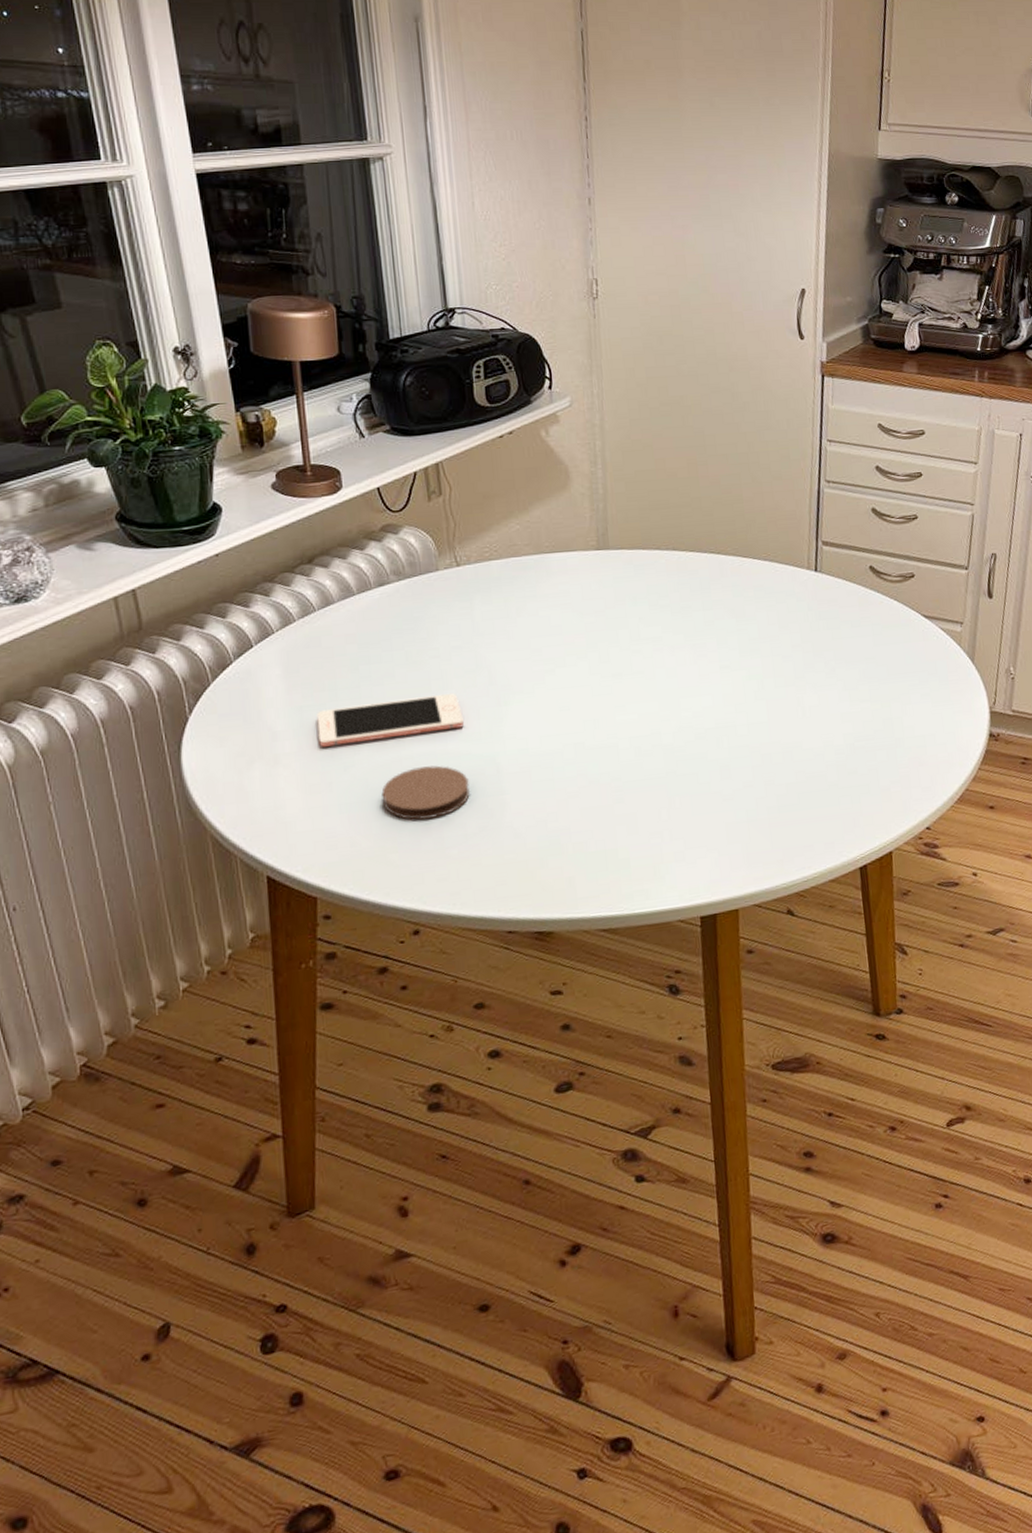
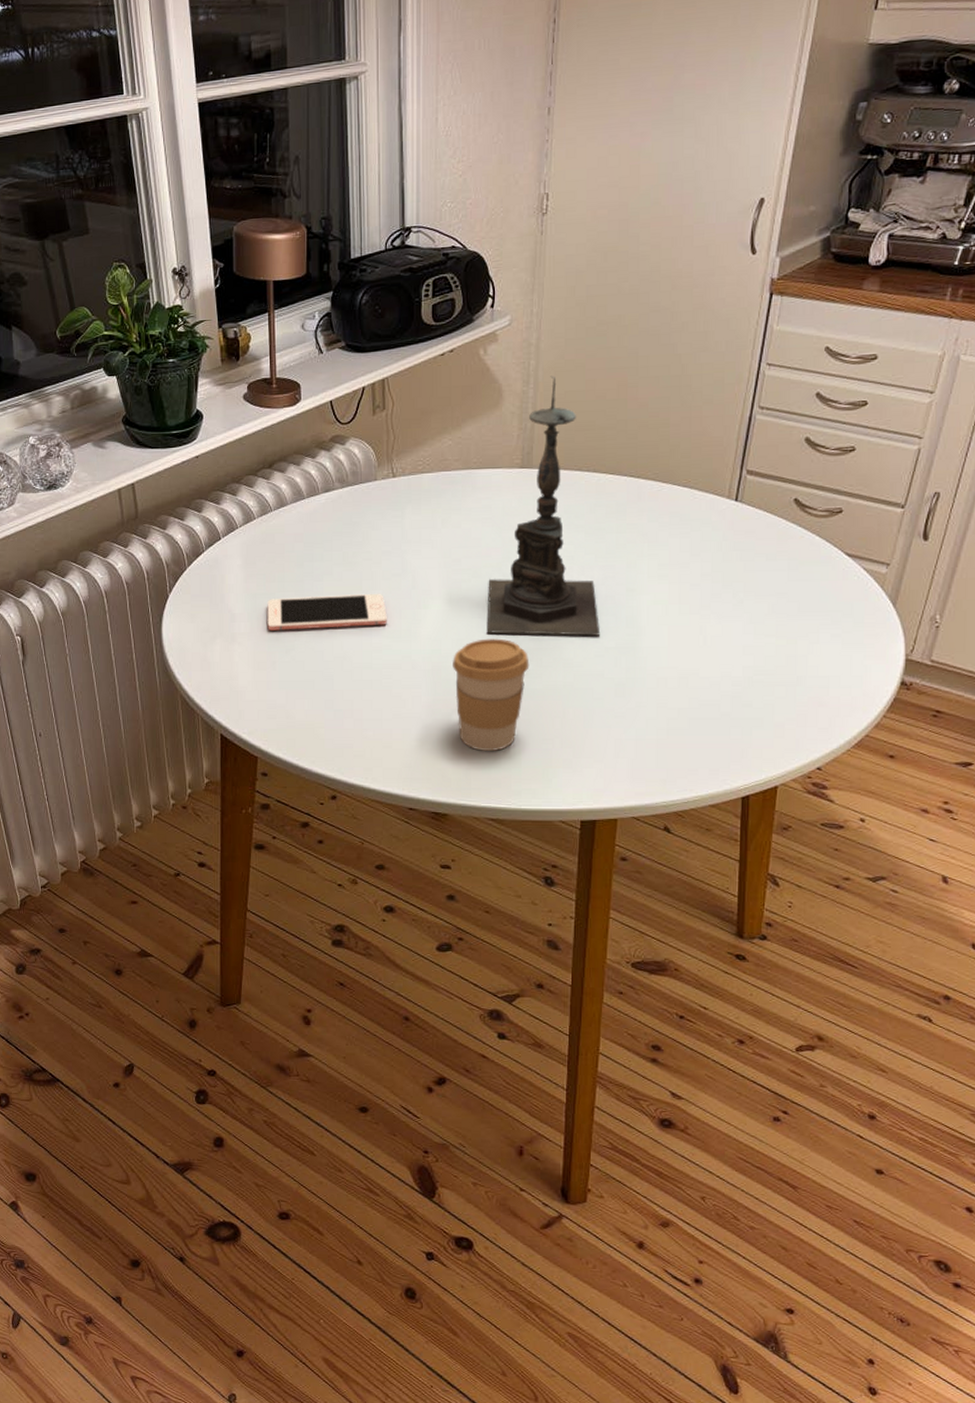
coaster: present [381,765,471,821] -> none [314,656,388,703]
coffee cup: none [542,730,628,856] -> present [453,638,530,752]
candle holder: none [574,456,699,726] -> present [487,376,601,636]

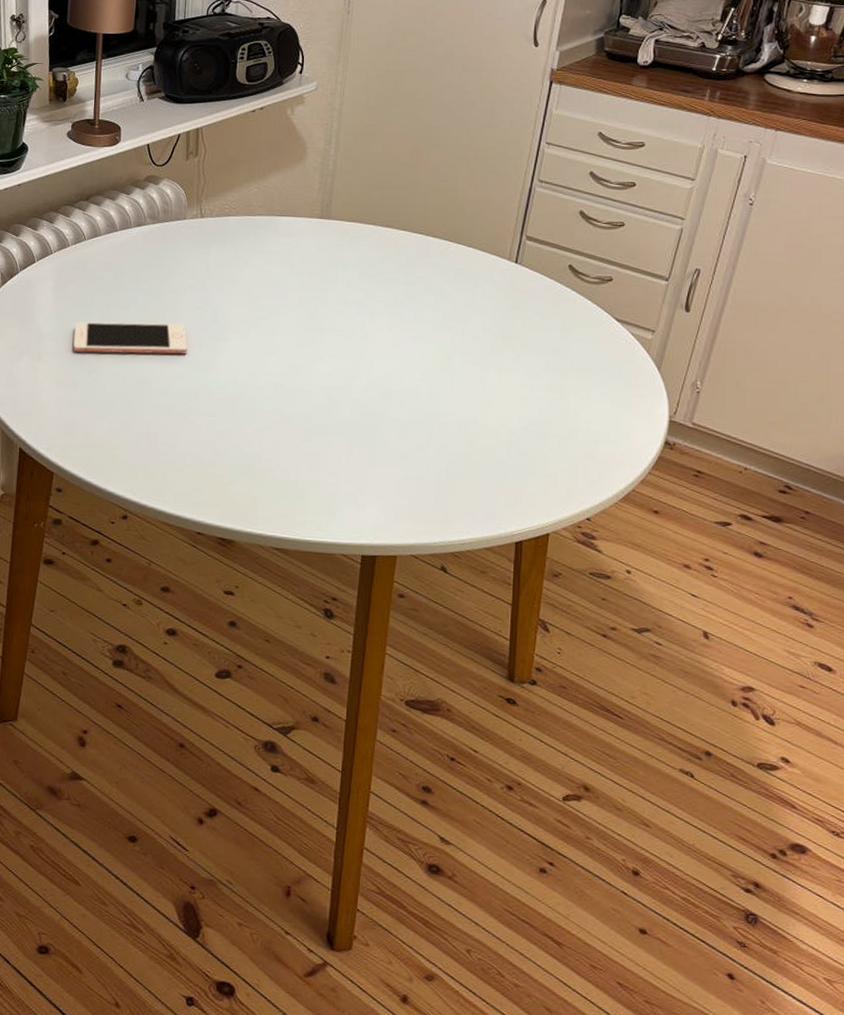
coffee cup: present [453,638,530,752] -> none [247,373,320,482]
candle holder: present [487,376,601,636] -> none [281,138,388,378]

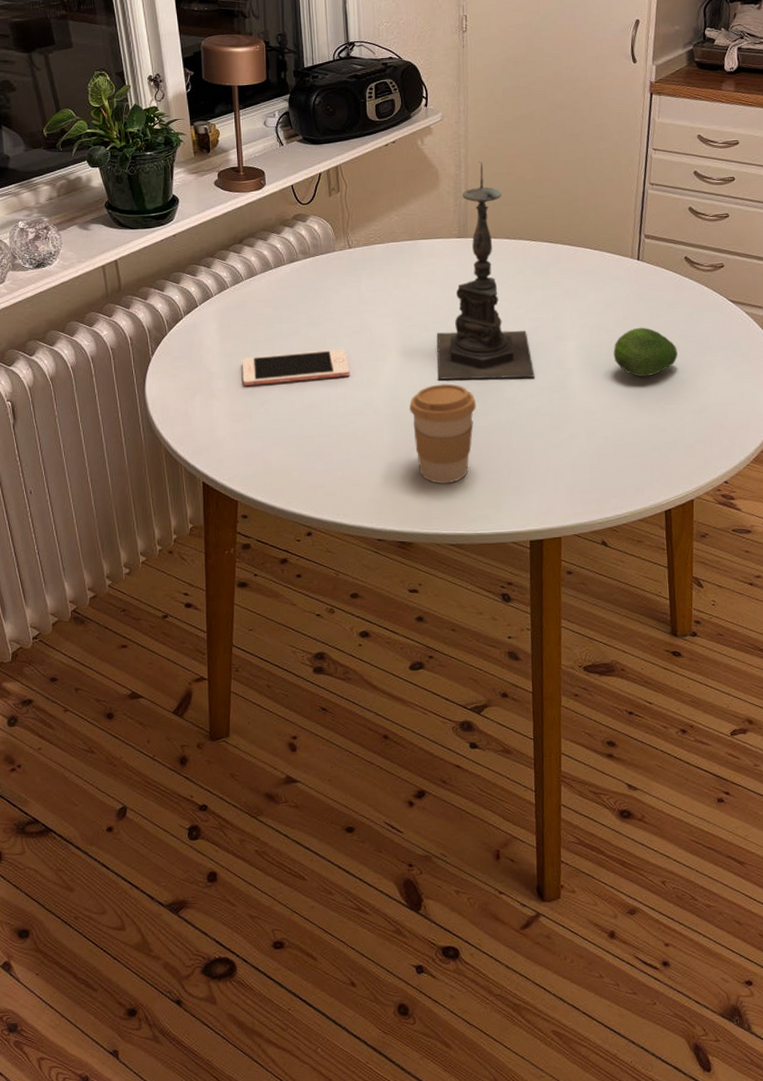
coffee cup: none [247,373,320,482] -> present [409,383,477,484]
candle holder: none [281,138,388,378] -> present [437,161,535,380]
fruit: none [477,337,549,393] -> present [613,327,678,377]

